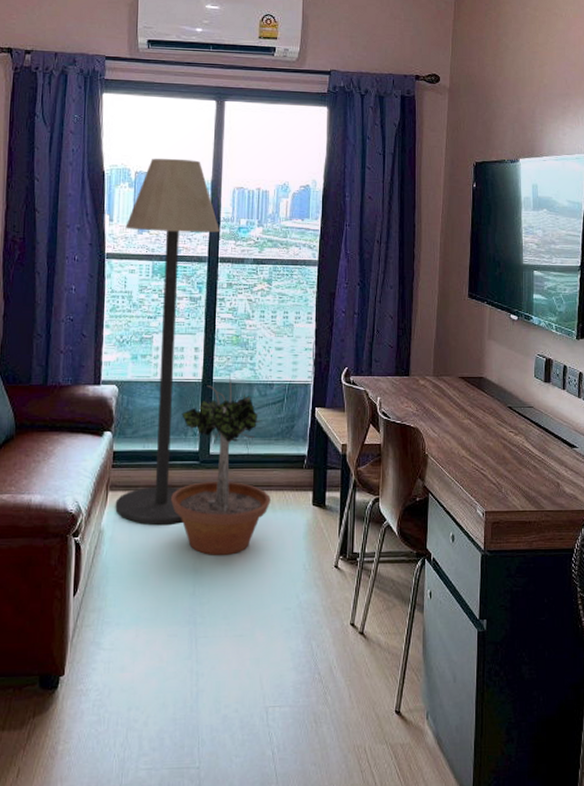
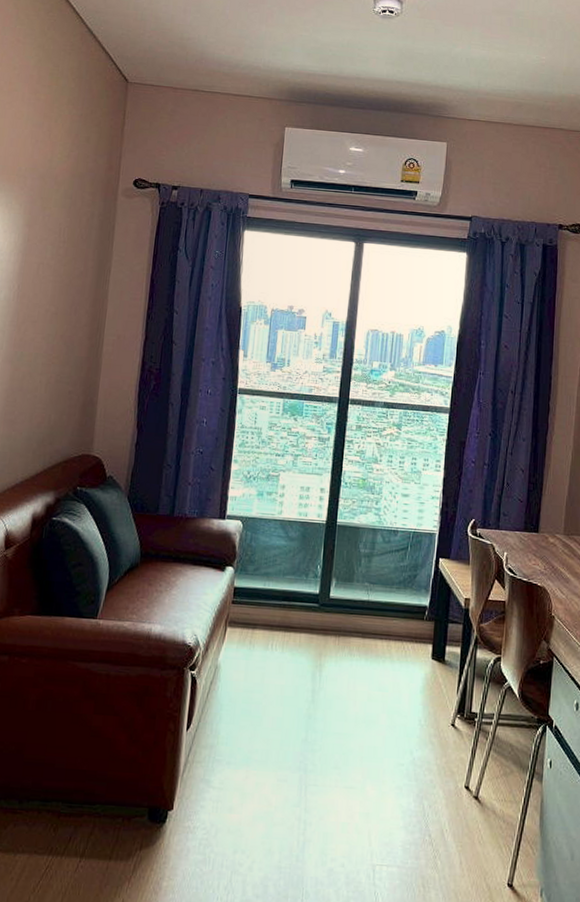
floor lamp: present [115,158,220,525] -> none [232,297,353,666]
potted tree: present [171,375,271,555] -> none [288,519,389,703]

